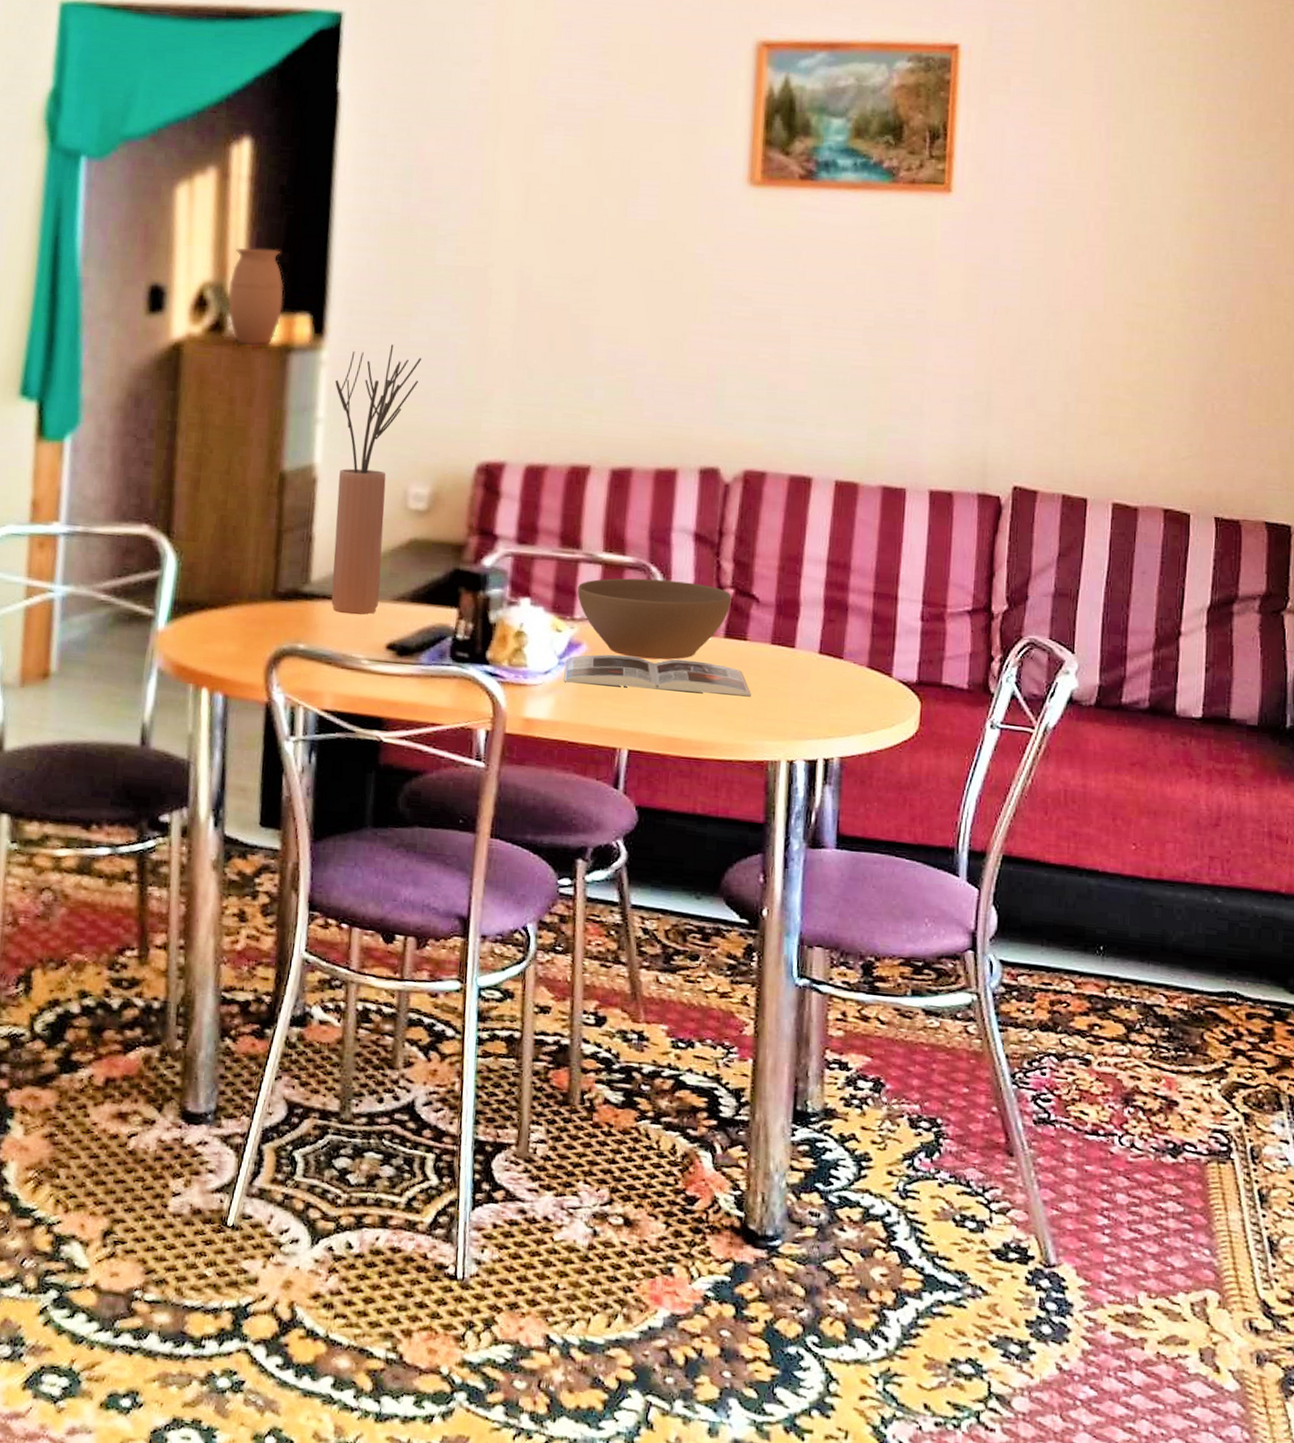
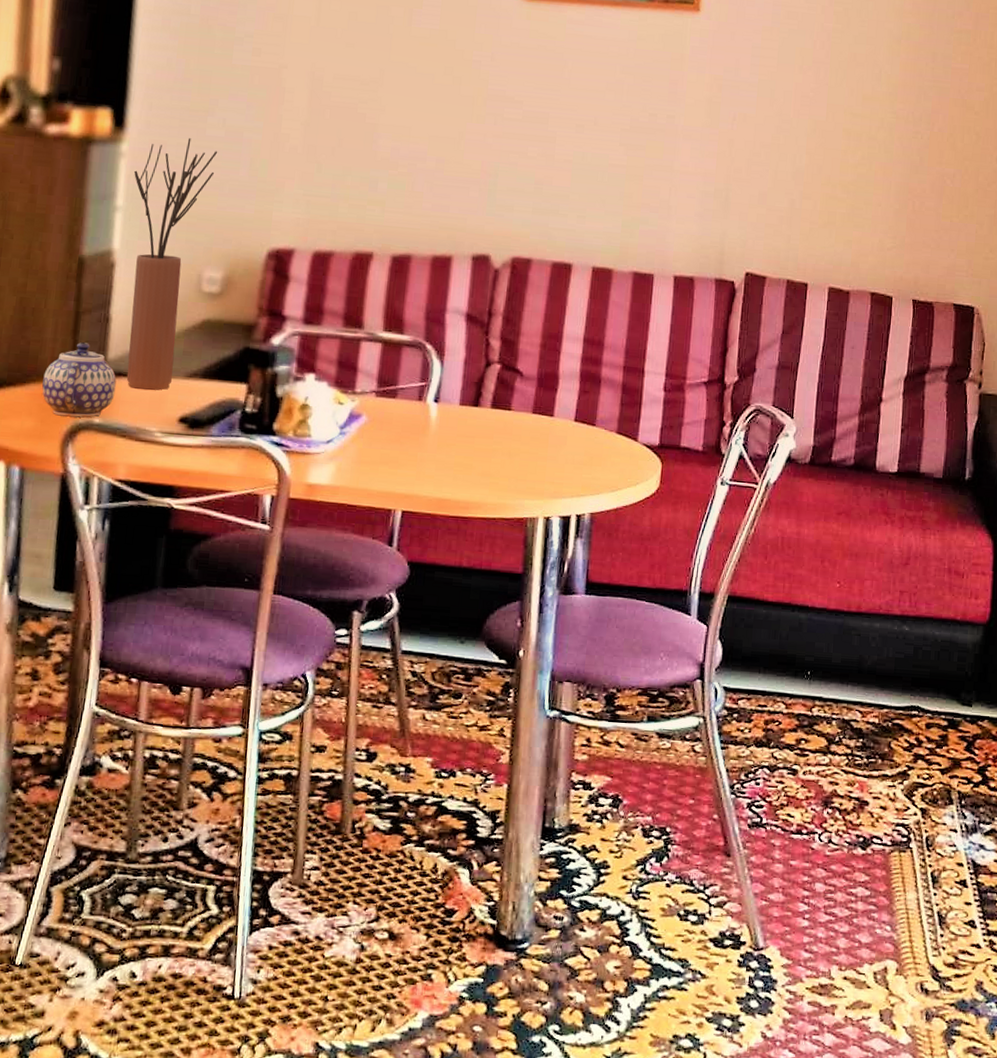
decorative vase: present [227,247,284,346] -> none [30,43,86,138]
teapot: none [244,563,321,643] -> present [42,342,117,418]
magazine: present [564,654,751,697] -> none [344,424,514,461]
bowl: present [577,578,732,660] -> none [358,355,498,429]

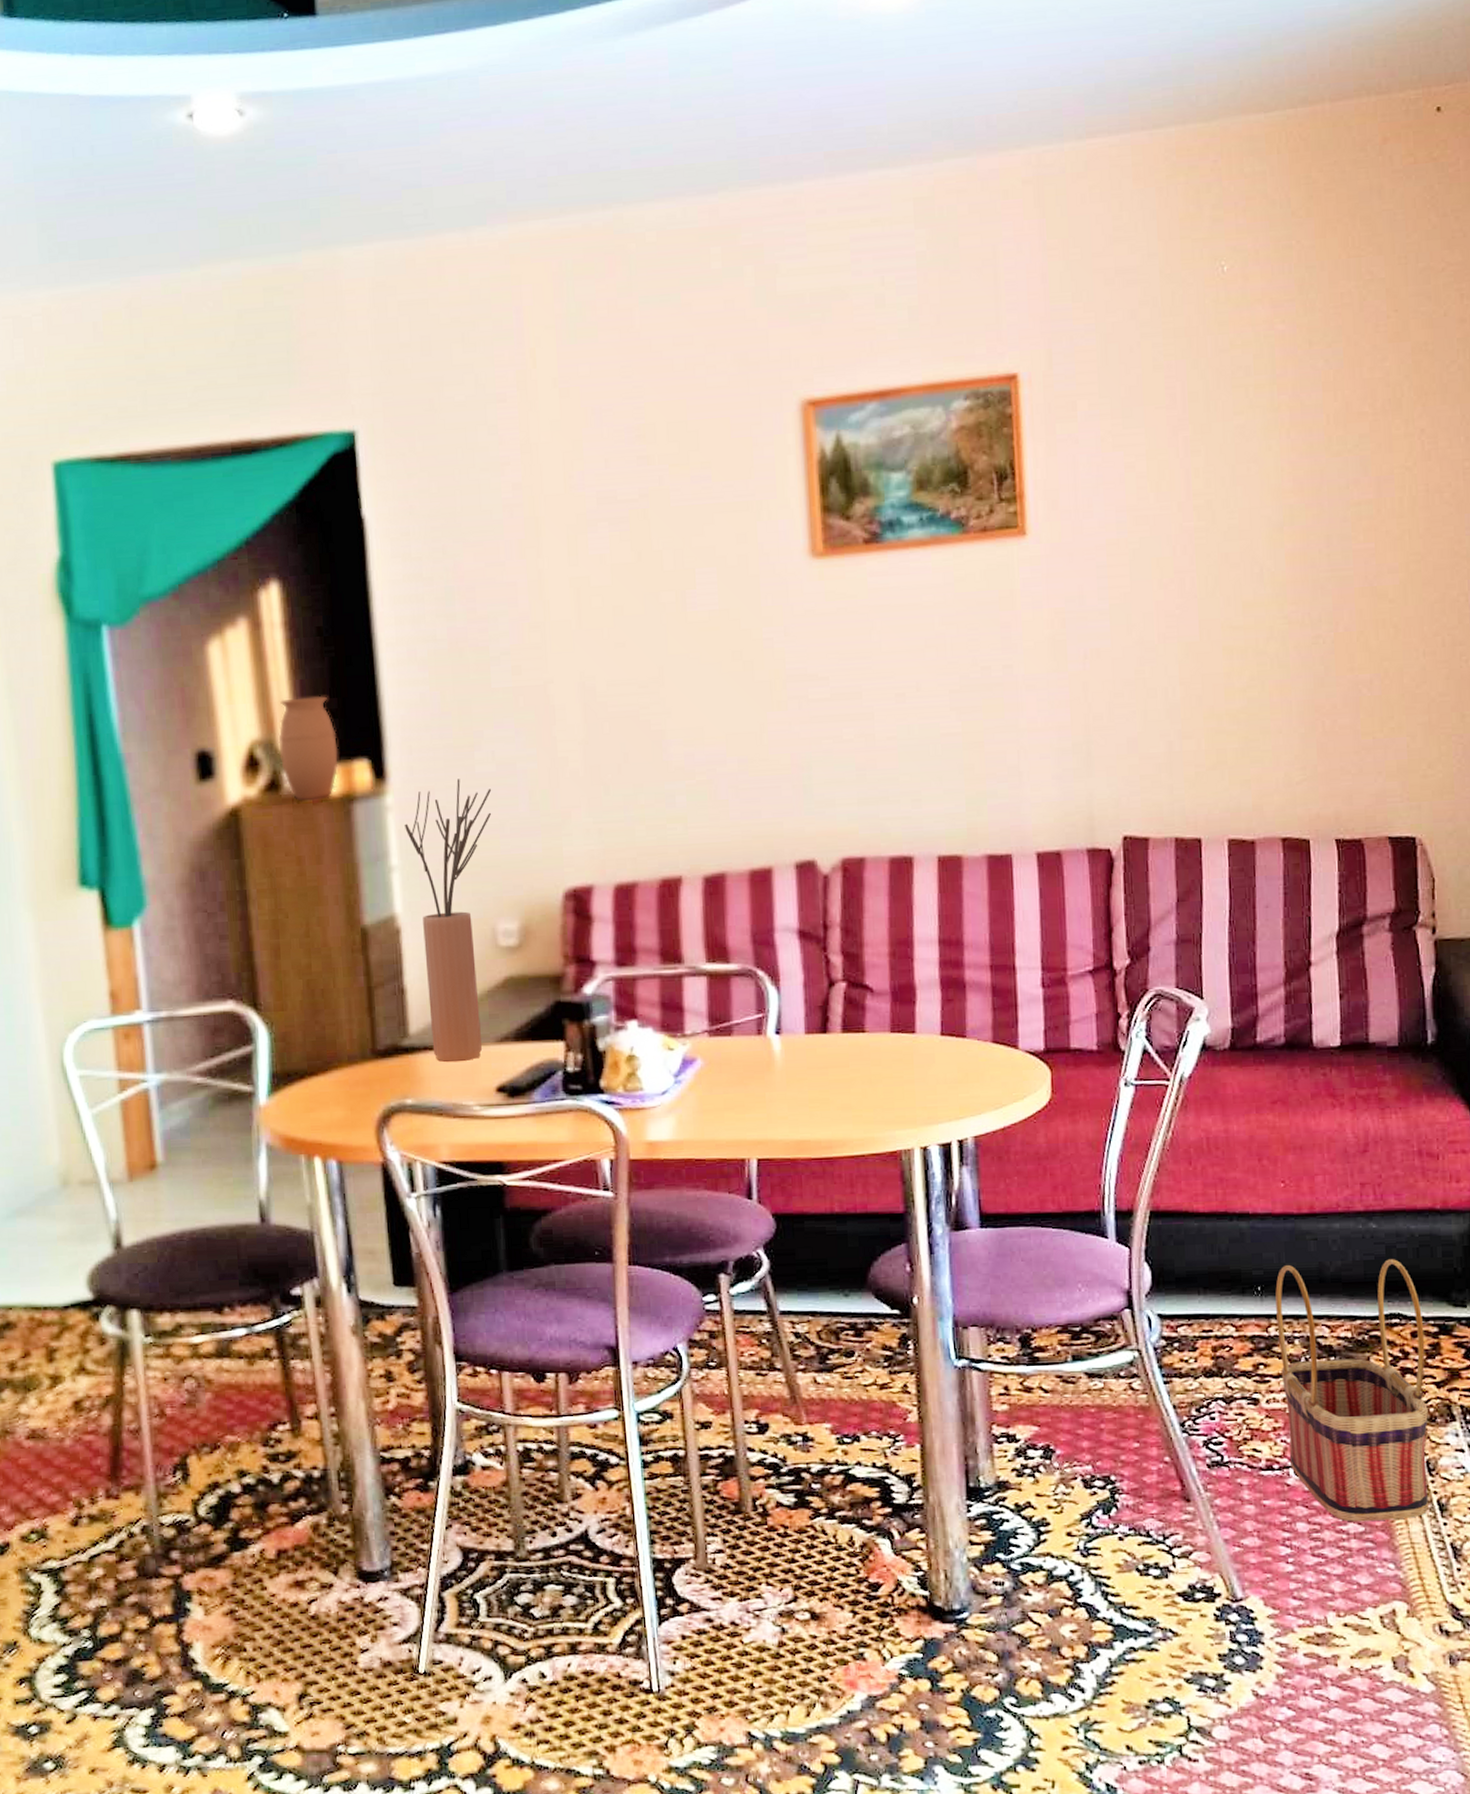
decorative vase: none [30,43,86,138] -> present [278,696,339,801]
teapot: present [42,342,117,418] -> none [345,1019,424,1101]
basket: none [816,655,937,887] -> present [1275,1259,1428,1522]

